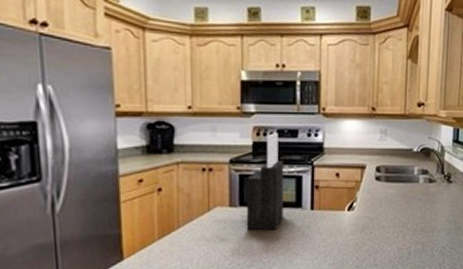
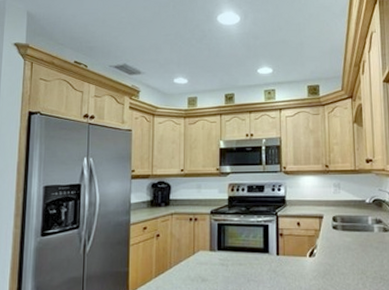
knife block: present [246,133,284,231] -> none [223,188,254,273]

